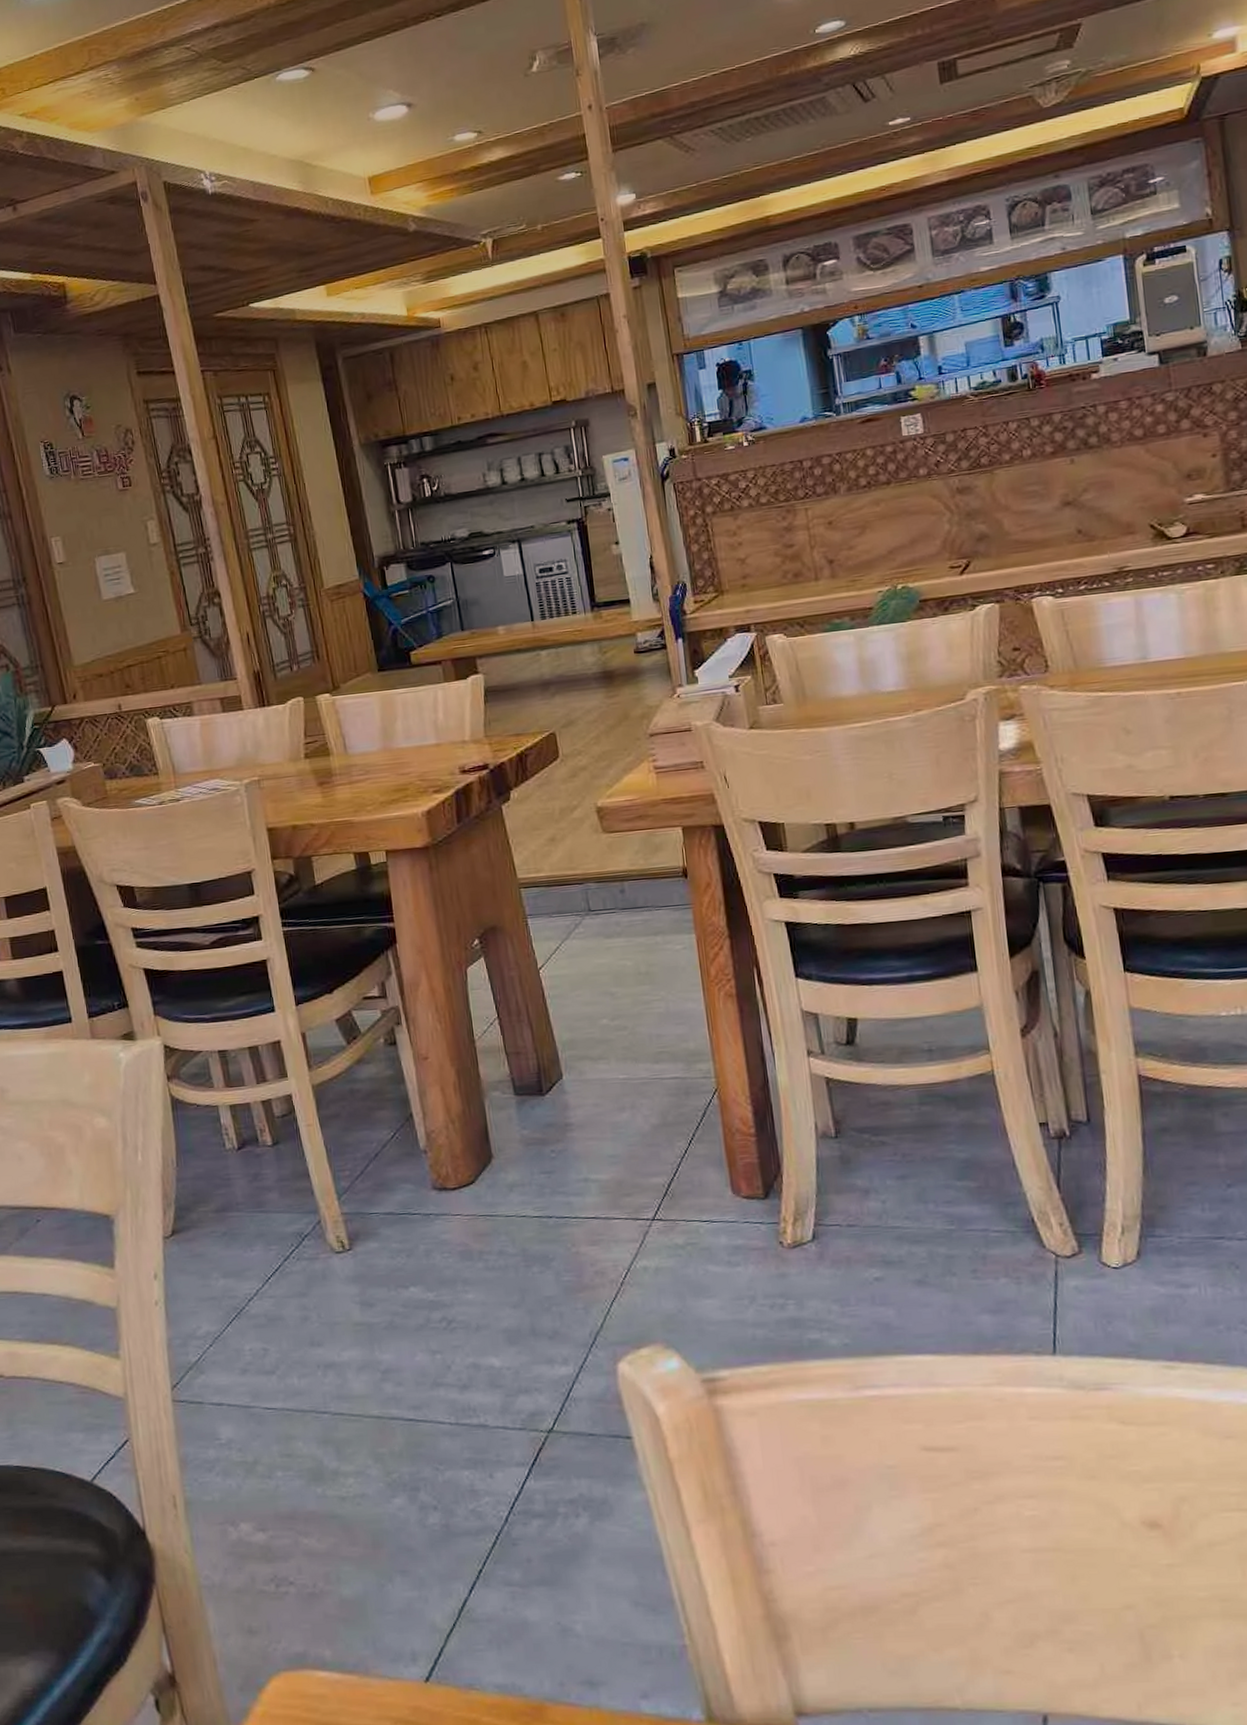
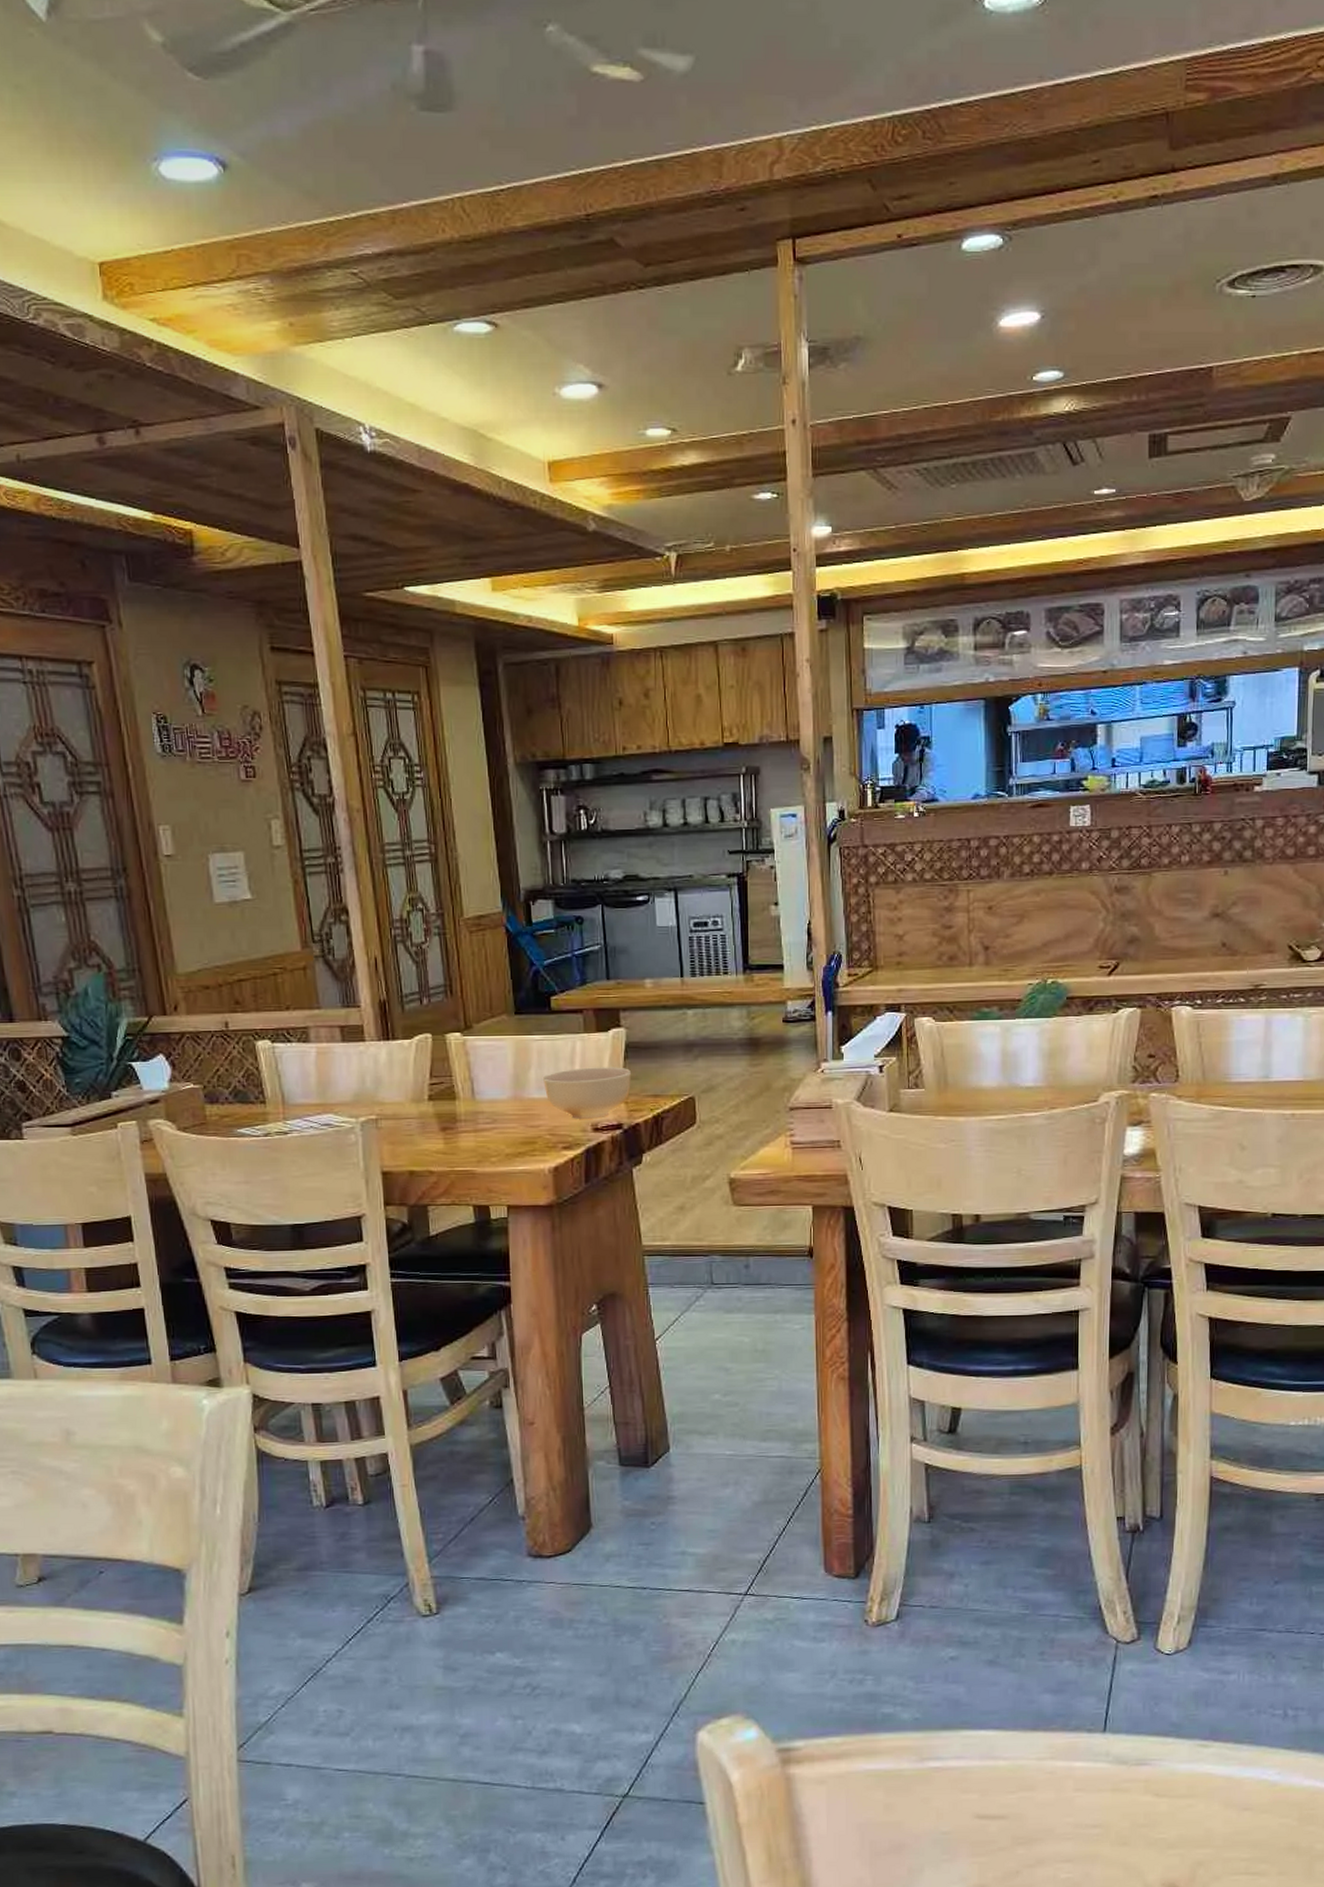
bowl: none [408,711,493,764] -> present [542,1067,632,1119]

